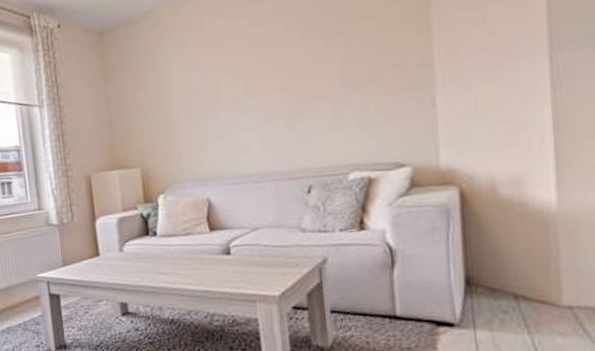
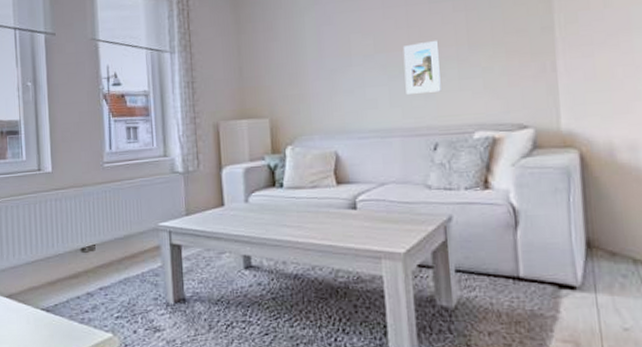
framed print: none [274,80,315,138] -> present [402,40,441,94]

